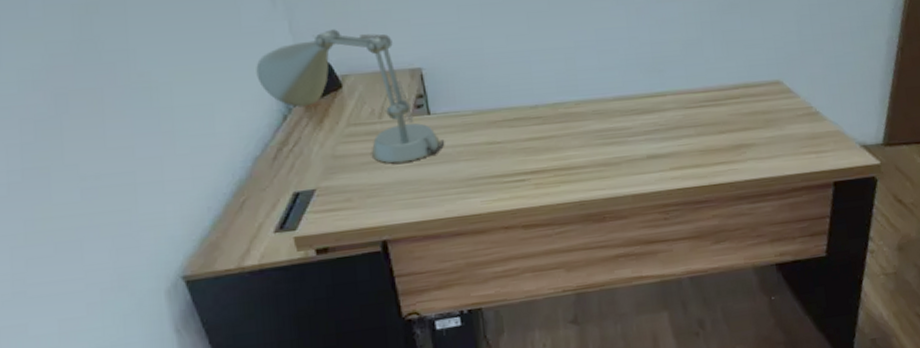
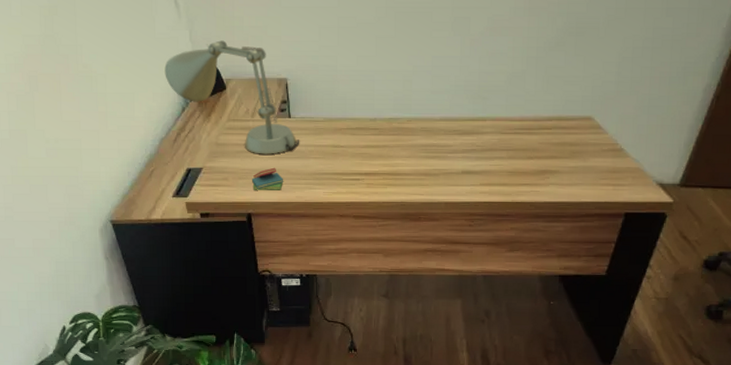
sticky notes: none [384,177,428,210] -> present [251,167,284,190]

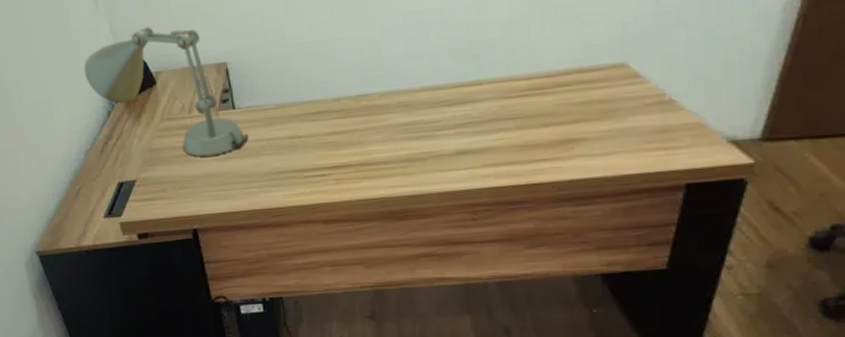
sticky notes: present [251,167,284,190] -> none [194,171,234,201]

